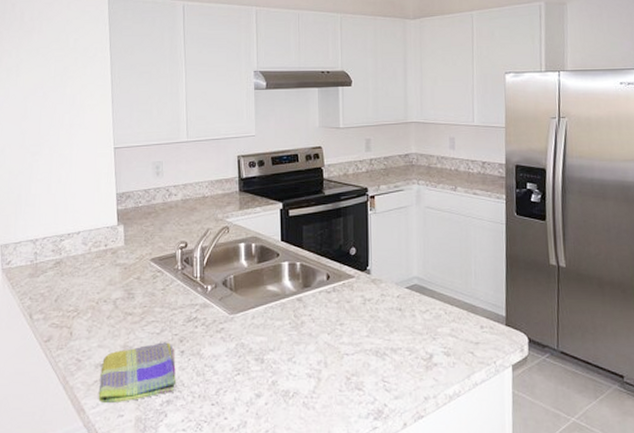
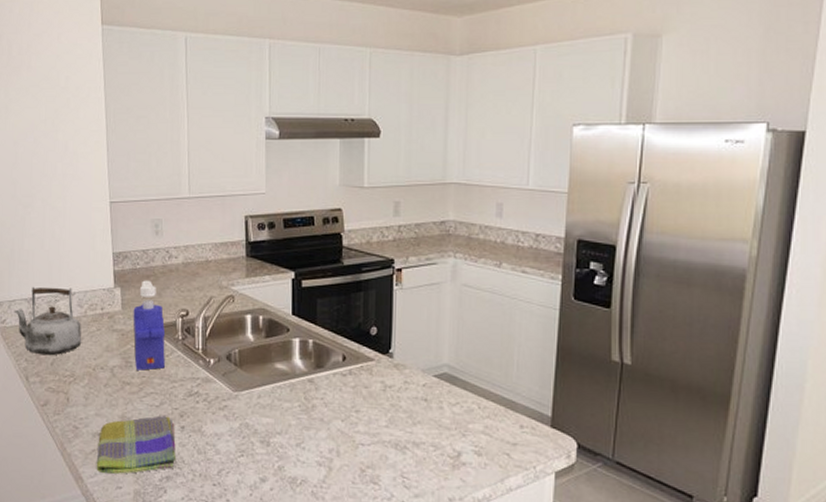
kettle: none [19,227,86,293] -> present [13,286,82,356]
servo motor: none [135,217,166,301] -> present [133,280,166,370]

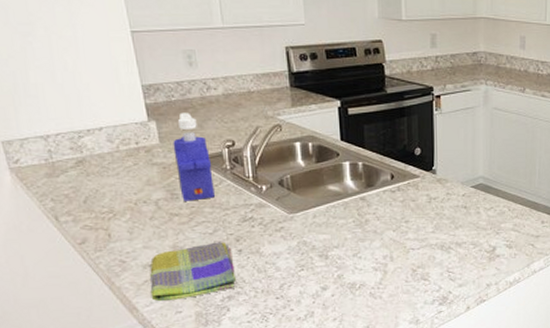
kettle: present [13,286,82,356] -> none [27,123,118,194]

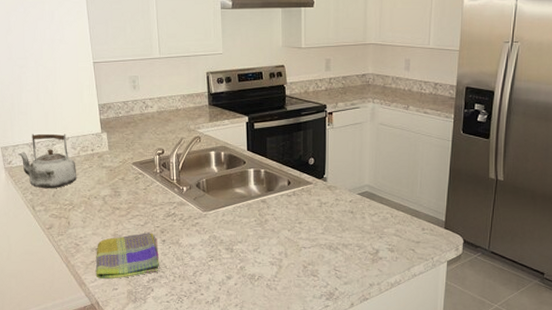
kettle: none [27,123,118,194] -> present [17,133,77,189]
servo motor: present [173,112,215,201] -> none [118,126,147,198]

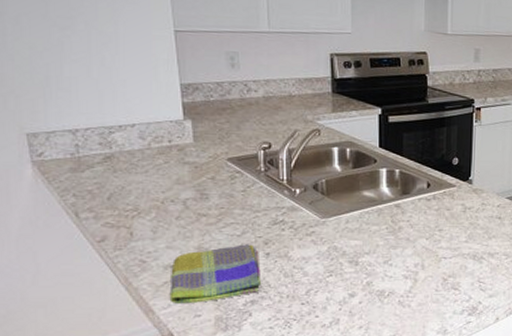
kettle: present [17,133,77,189] -> none [53,117,146,190]

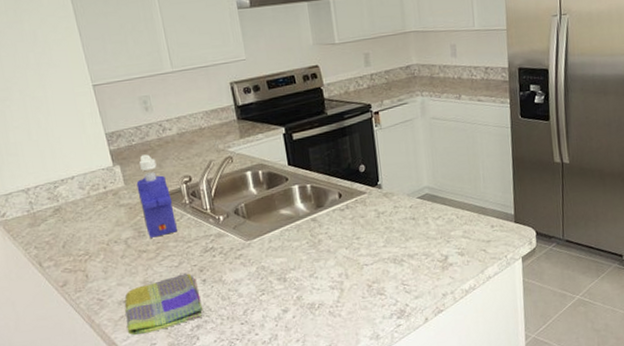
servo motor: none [207,113,246,202] -> present [136,154,177,238]

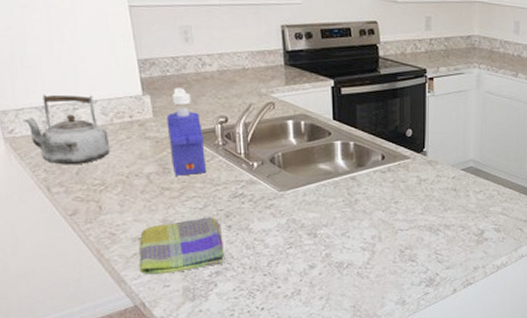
kettle: none [12,172,91,241] -> present [22,94,111,165]

